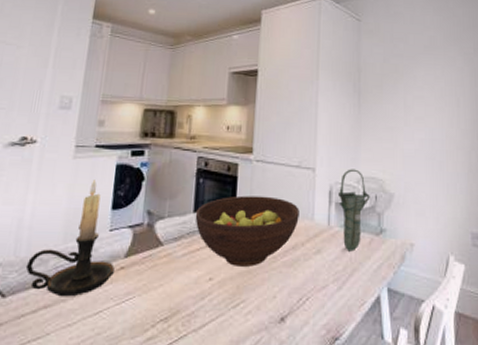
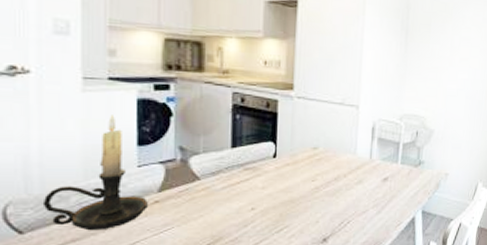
fruit bowl: present [195,195,299,267] -> none [233,131,342,197]
vase: present [339,169,370,252] -> none [381,106,412,181]

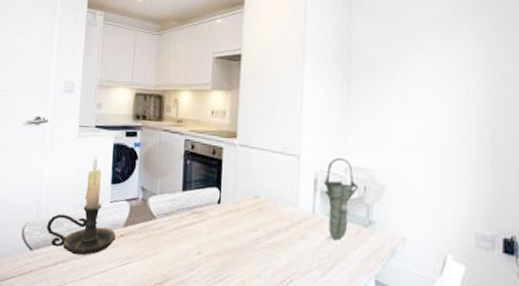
vase: none [381,106,412,181] -> present [324,157,359,241]

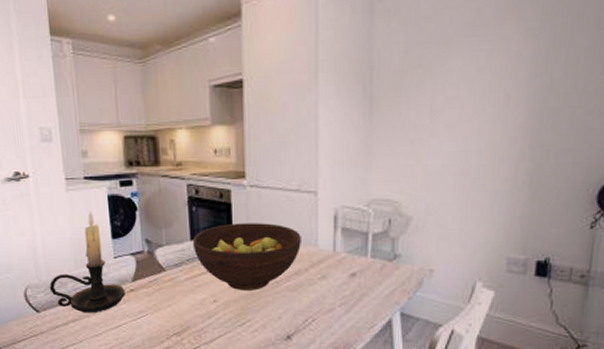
fruit bowl: none [183,178,283,246] -> present [192,223,301,290]
vase: present [324,157,359,241] -> none [345,191,383,277]

